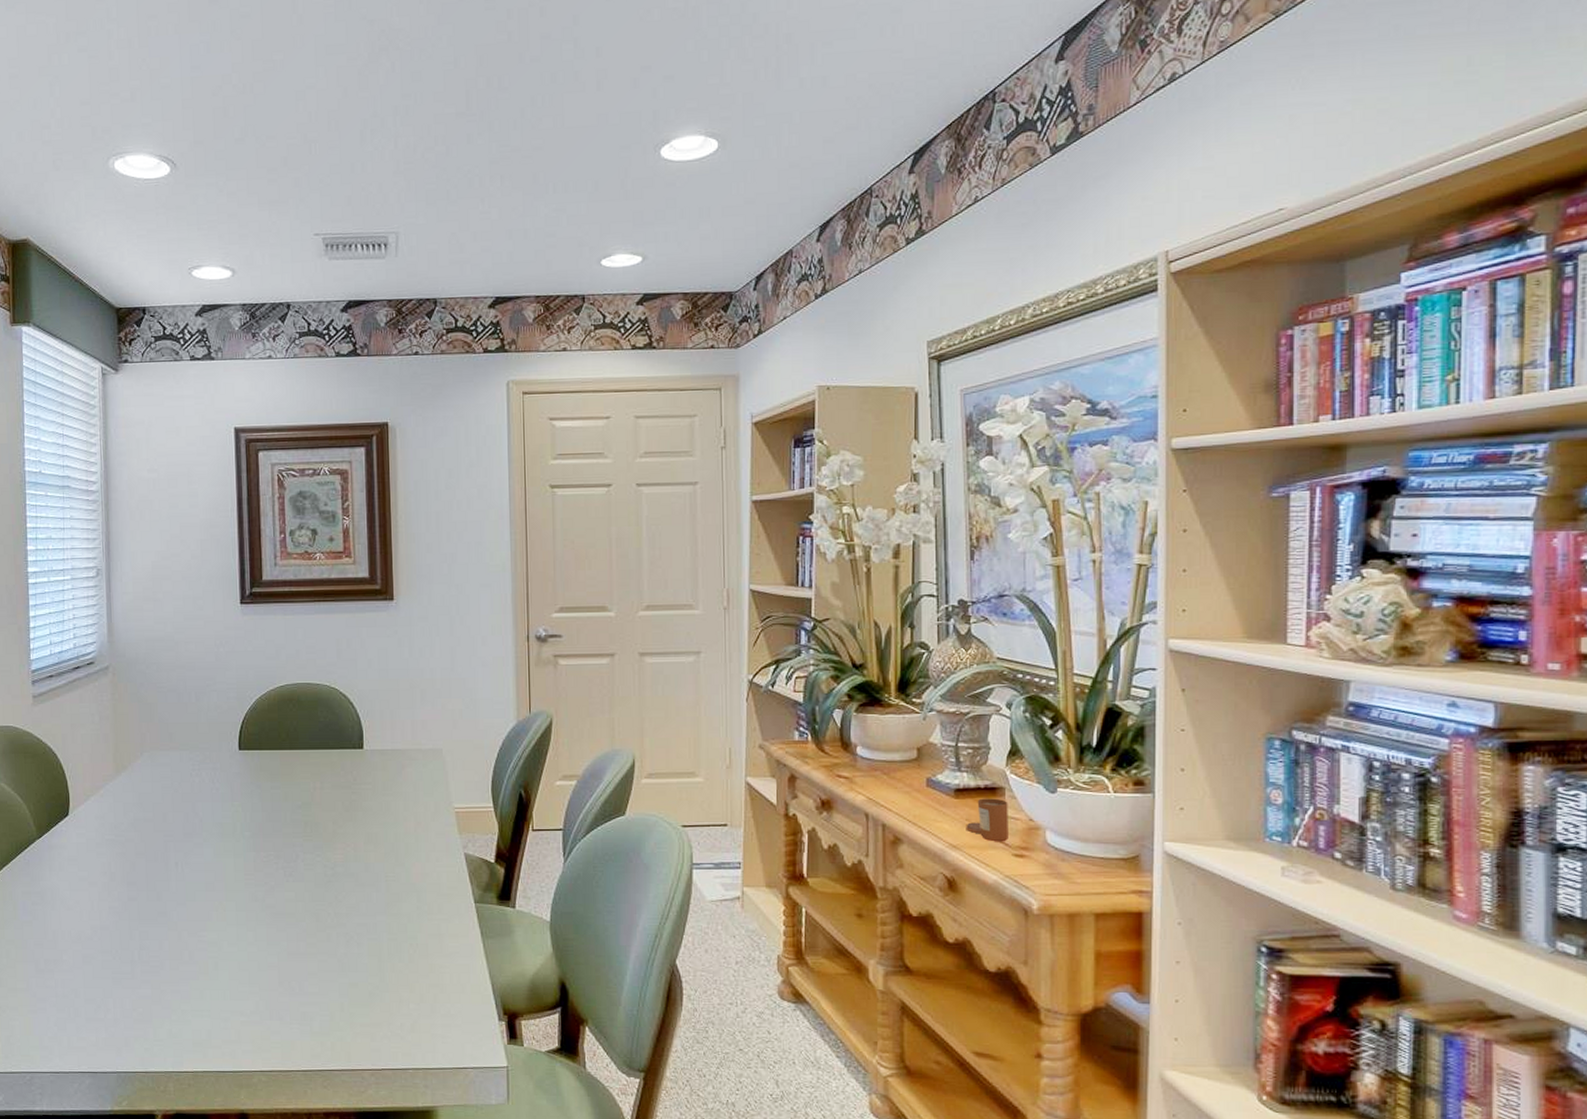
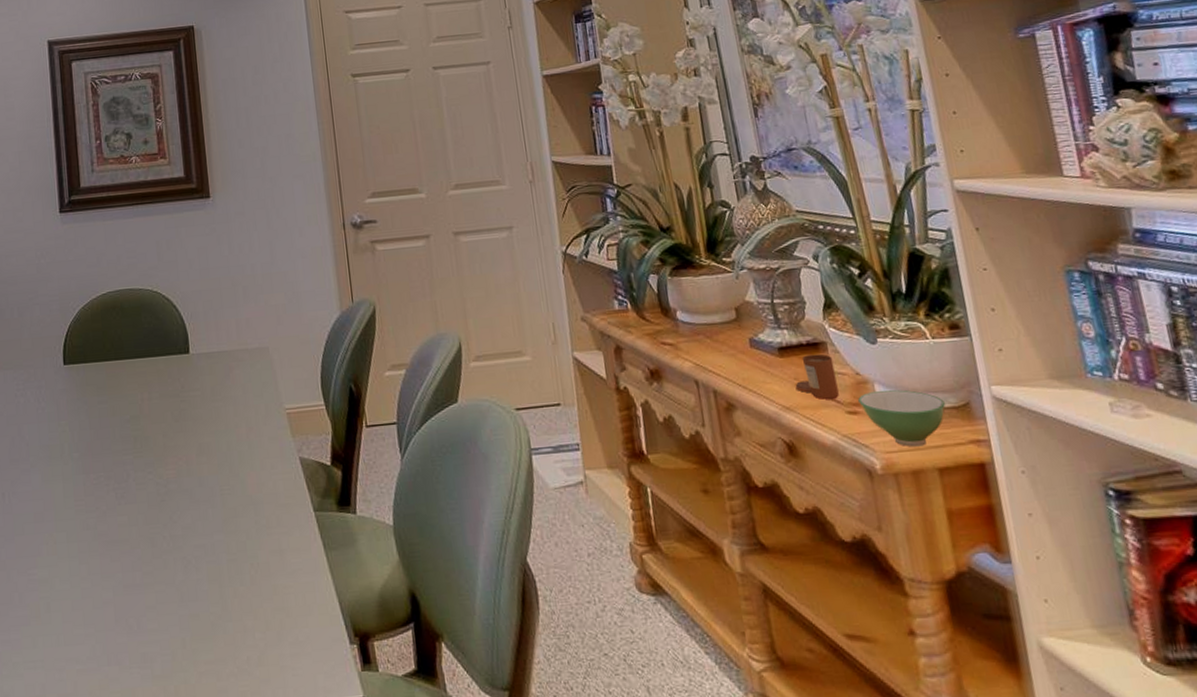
bowl: none [1027,837,1115,892] -> present [858,390,946,447]

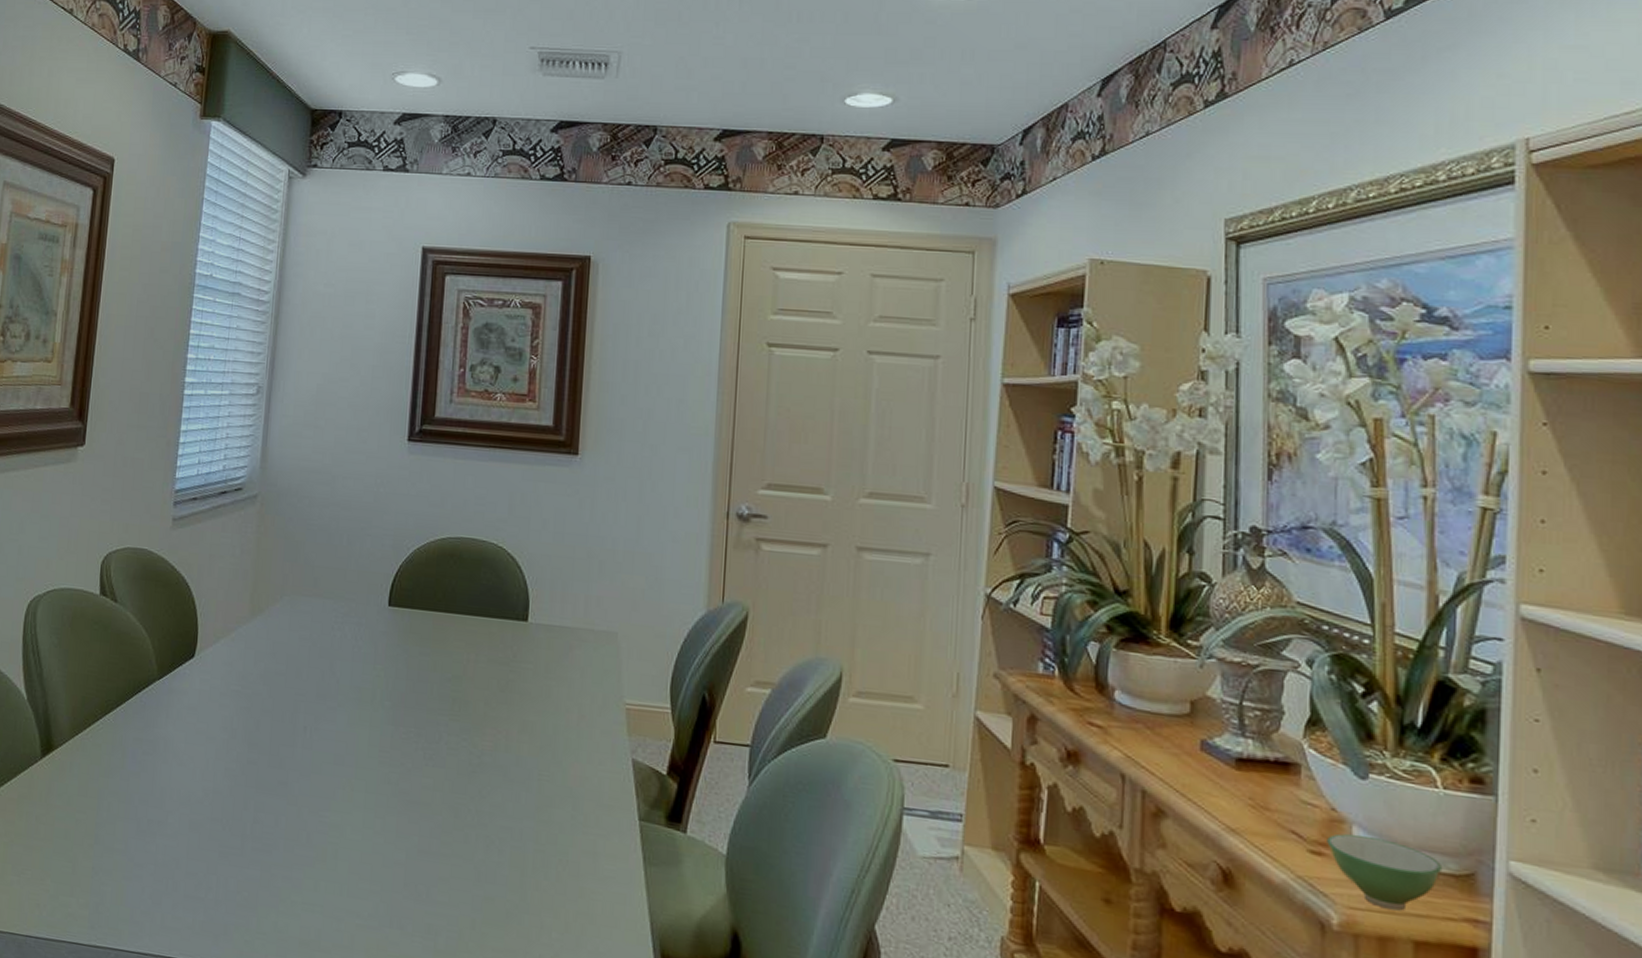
candle: present [795,354,839,399] -> none [1248,774,1305,832]

